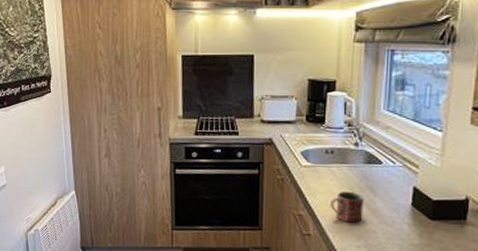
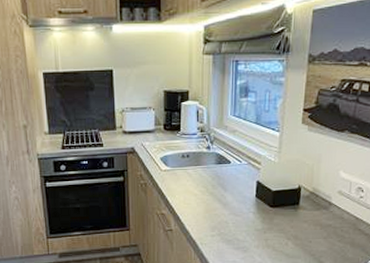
mug: present [330,191,364,223] -> none [188,189,216,216]

